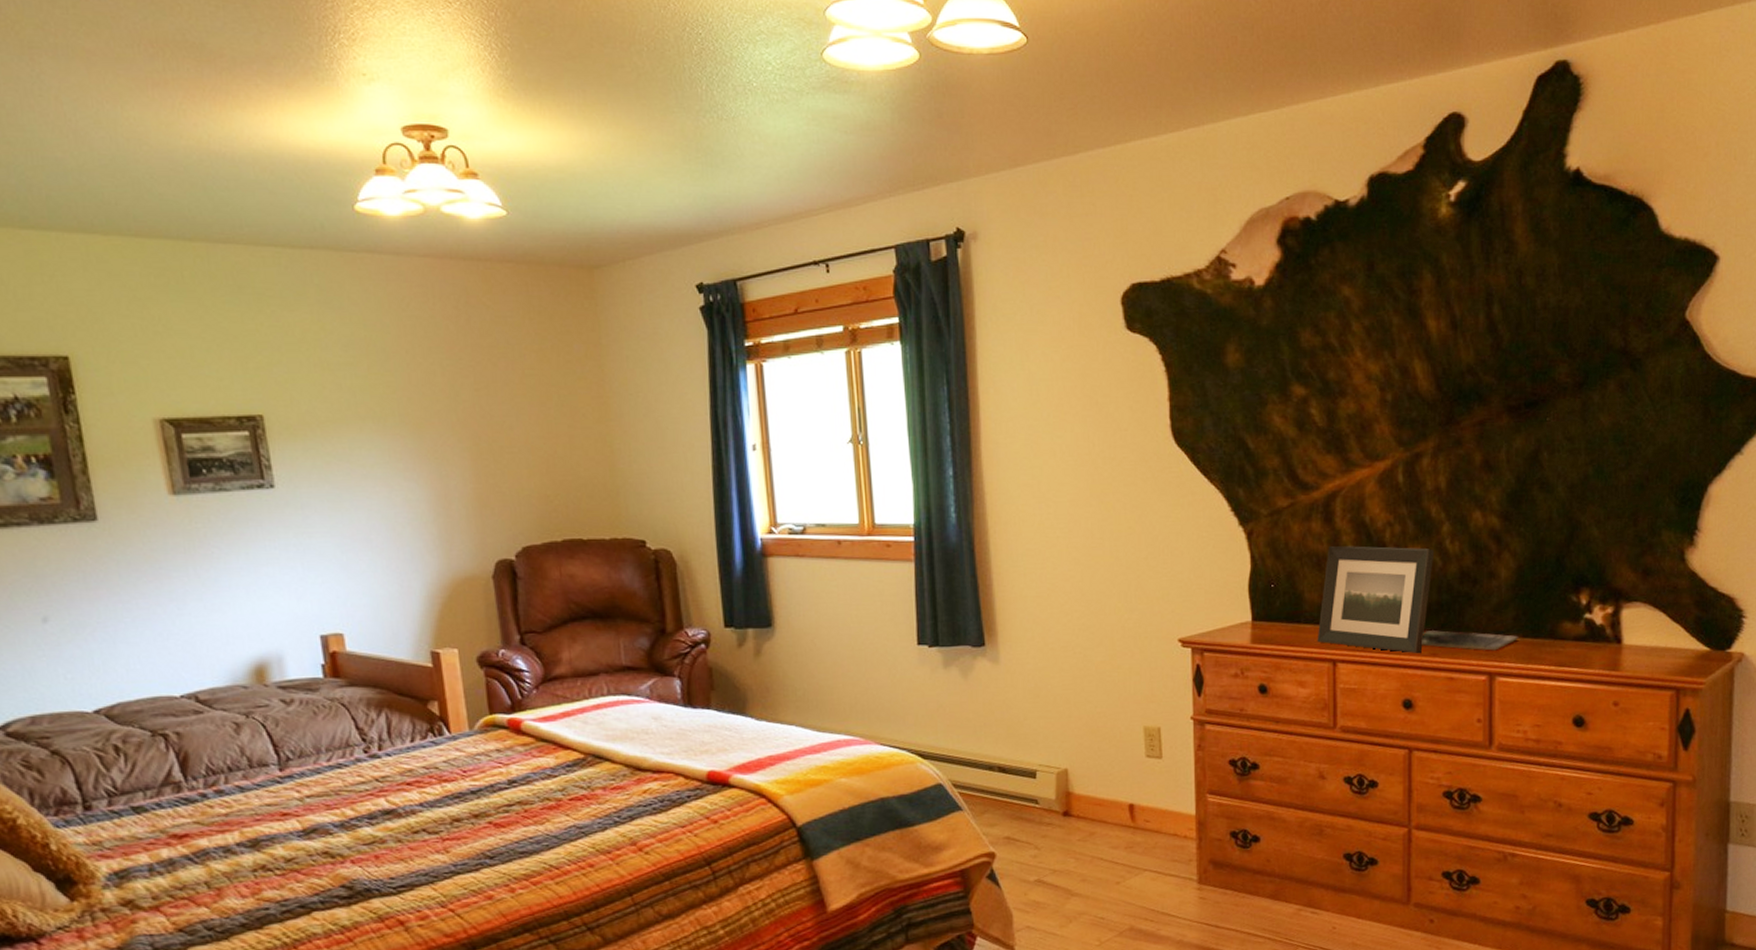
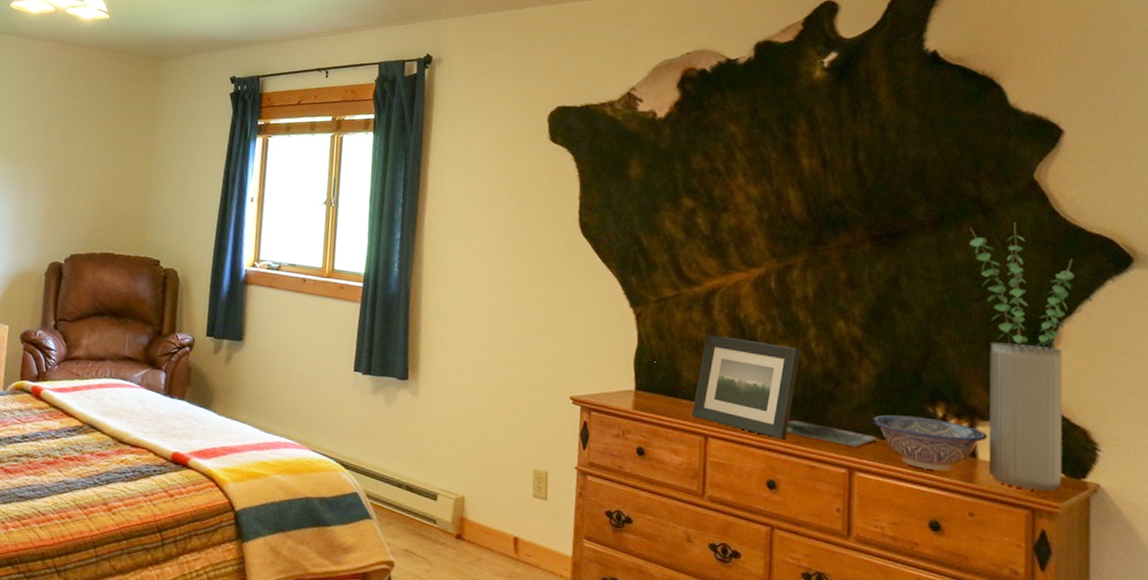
decorative bowl: none [1511,607,1633,664] -> present [871,414,988,471]
vase: none [1615,372,1726,669] -> present [969,221,1075,492]

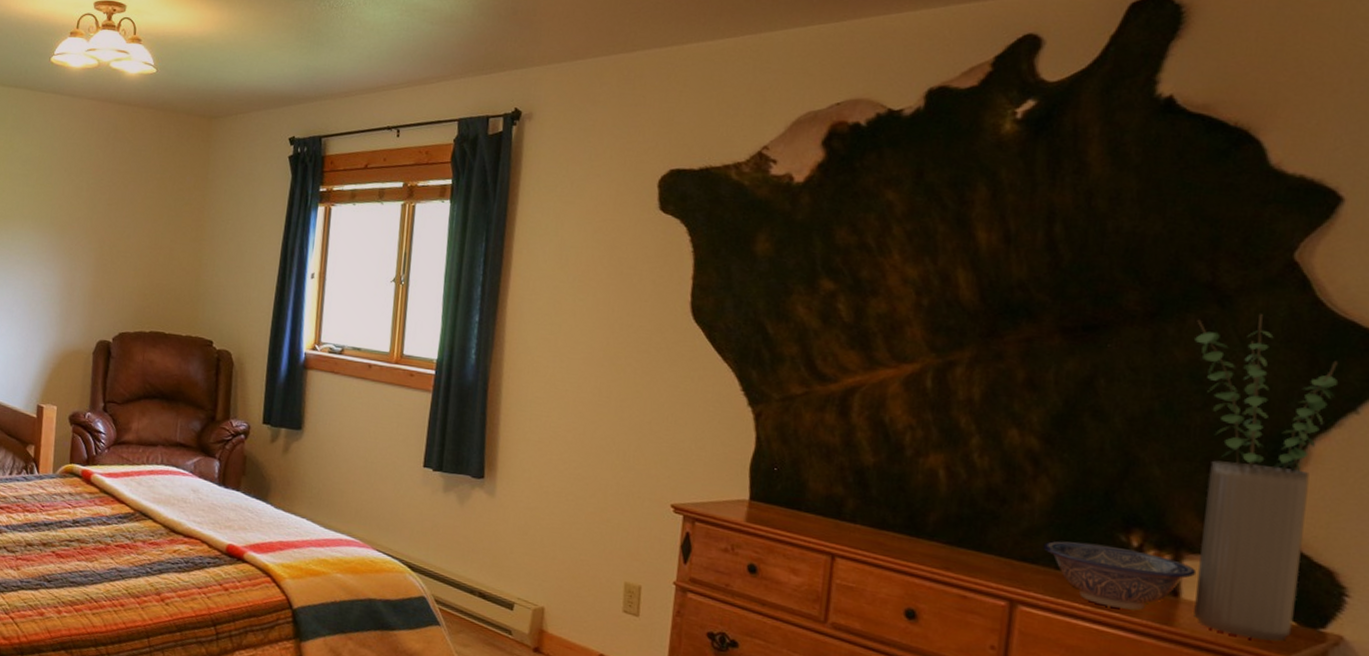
picture frame: present [691,334,801,441] -> none [816,439,960,565]
magazine: present [786,420,878,448] -> none [933,542,1050,578]

